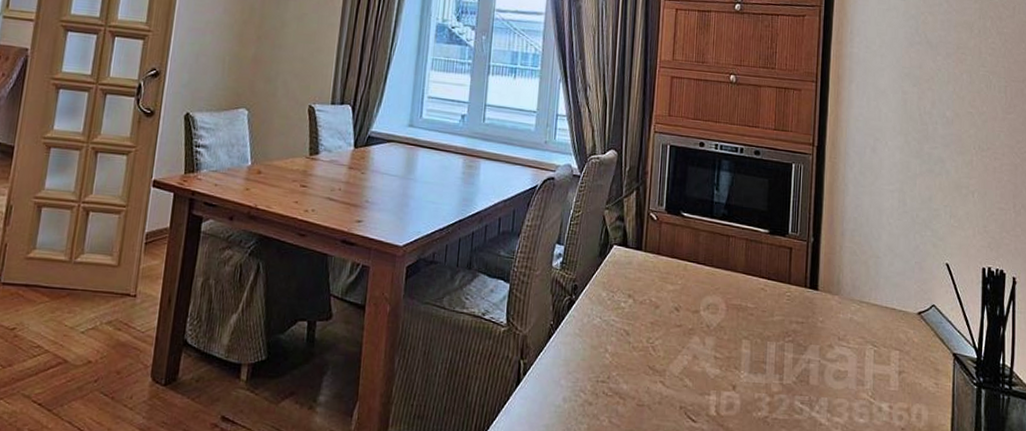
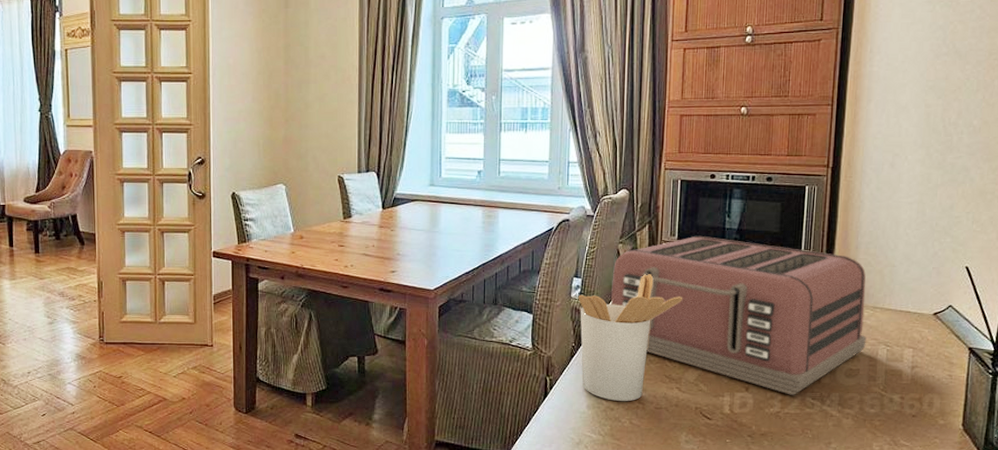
utensil holder: none [559,246,670,396] -> present [578,274,683,402]
toaster: none [594,207,854,399] -> present [611,235,866,396]

